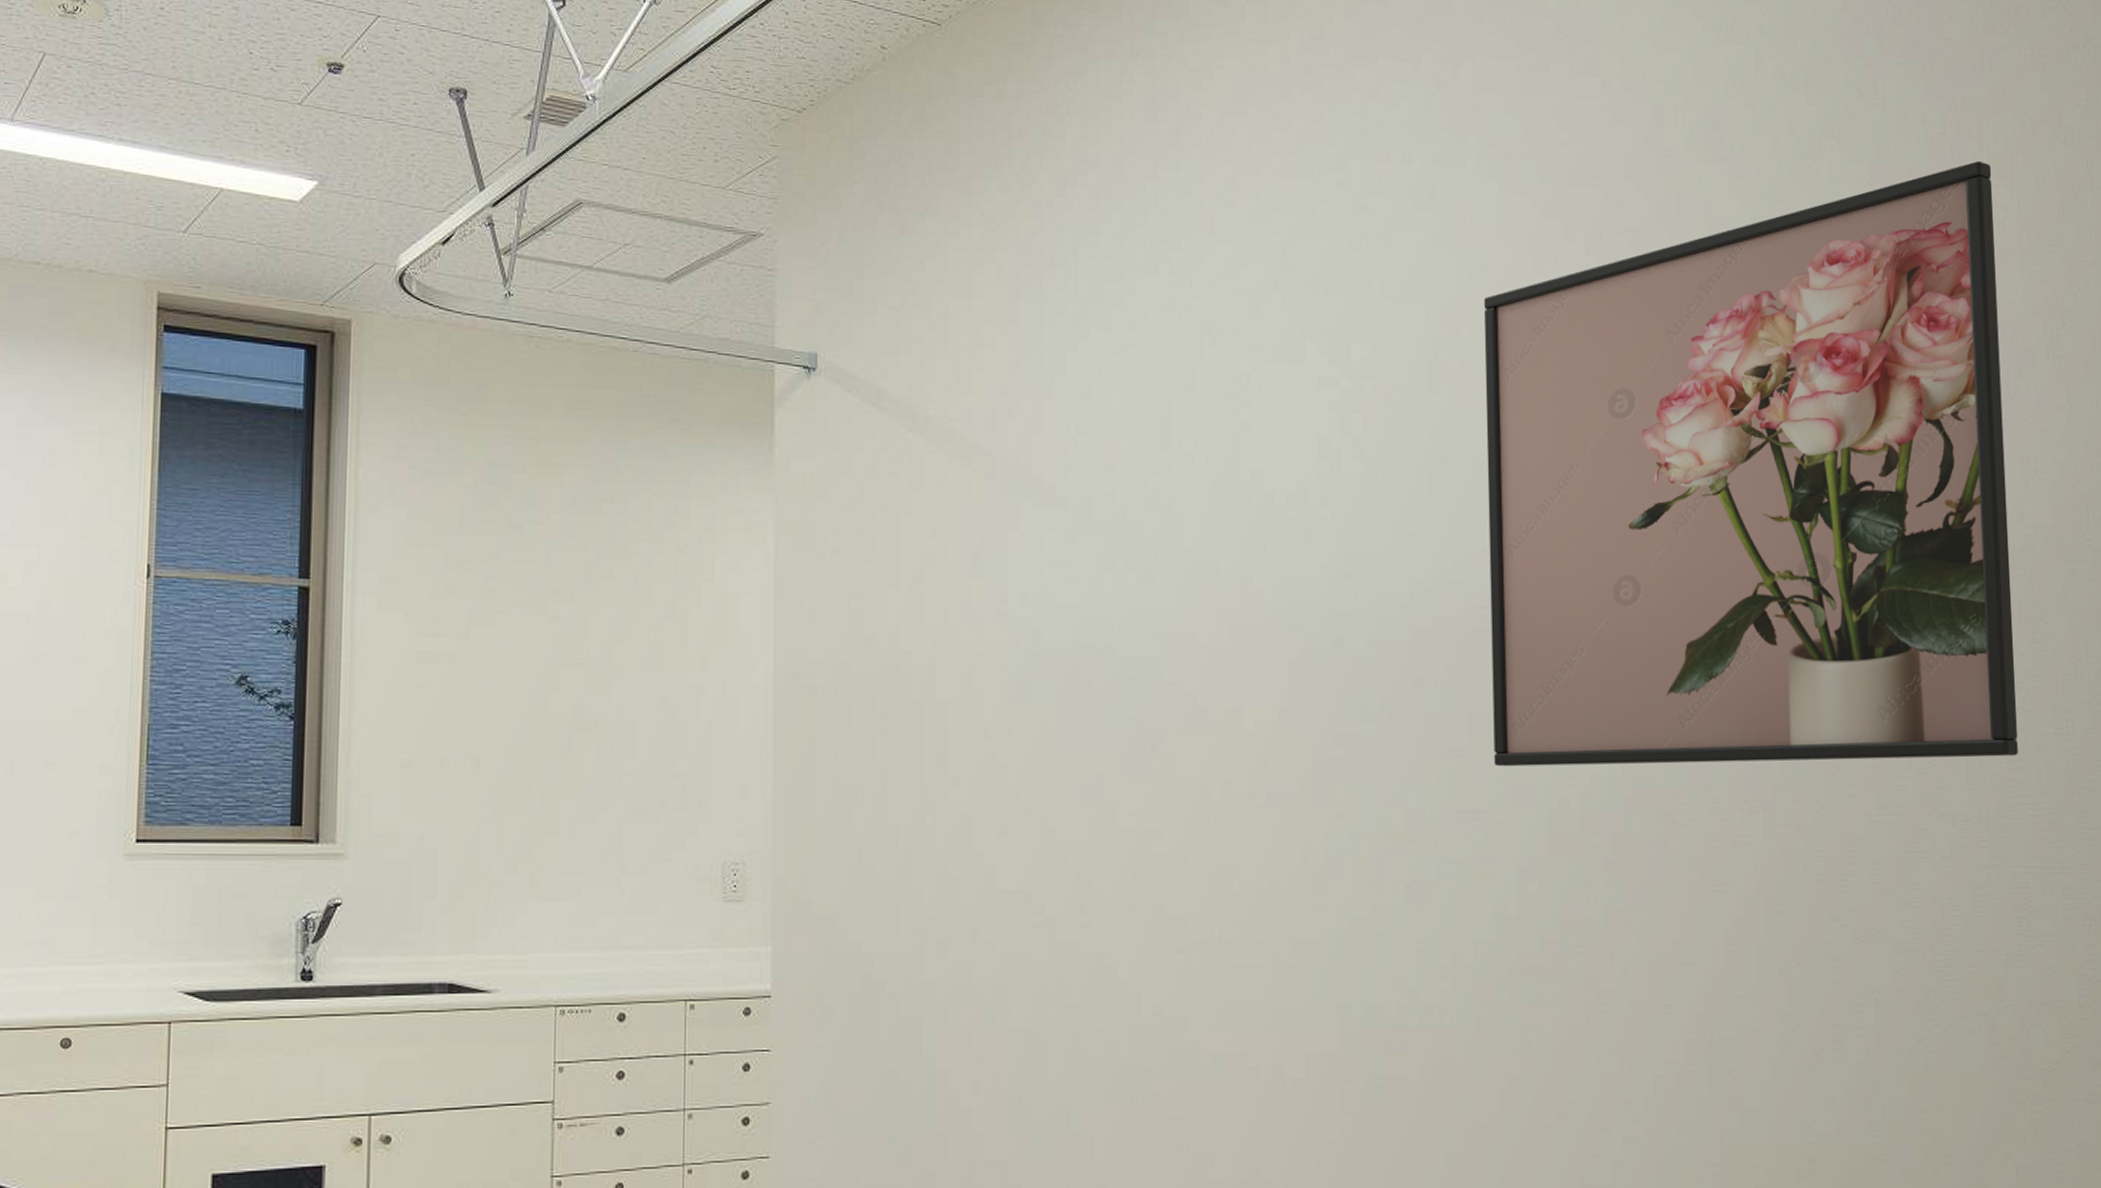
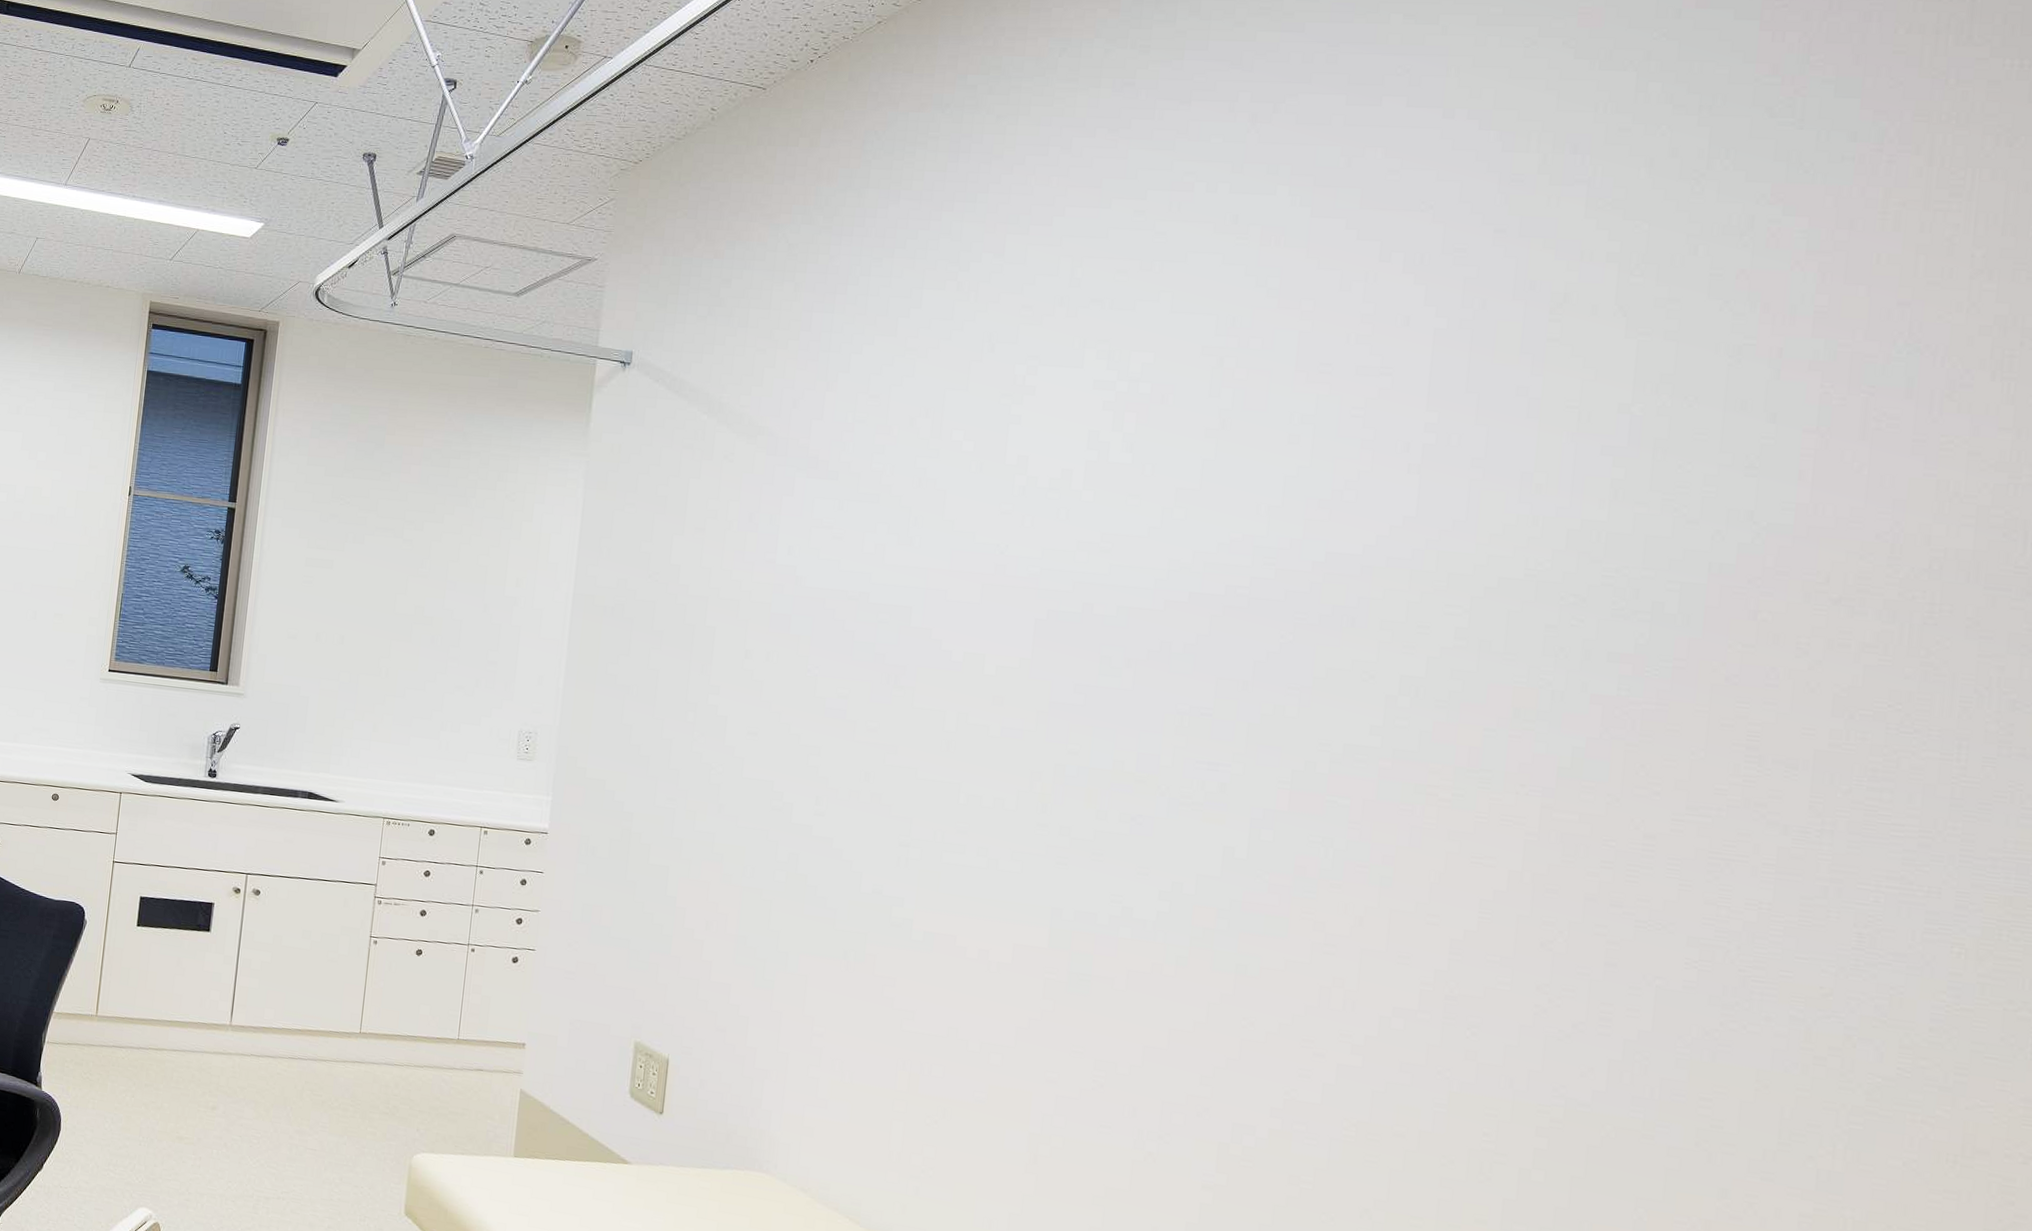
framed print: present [1483,160,2018,767] -> none [1238,176,1943,776]

